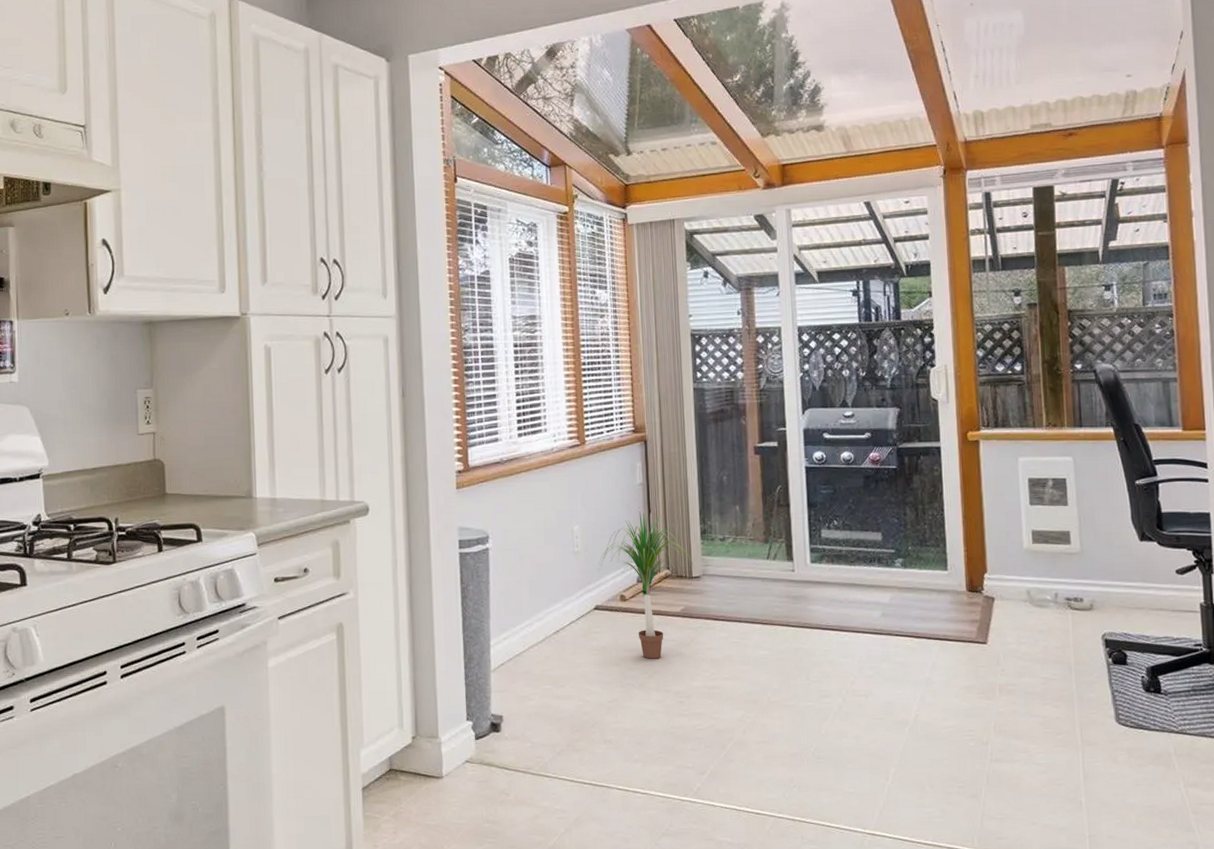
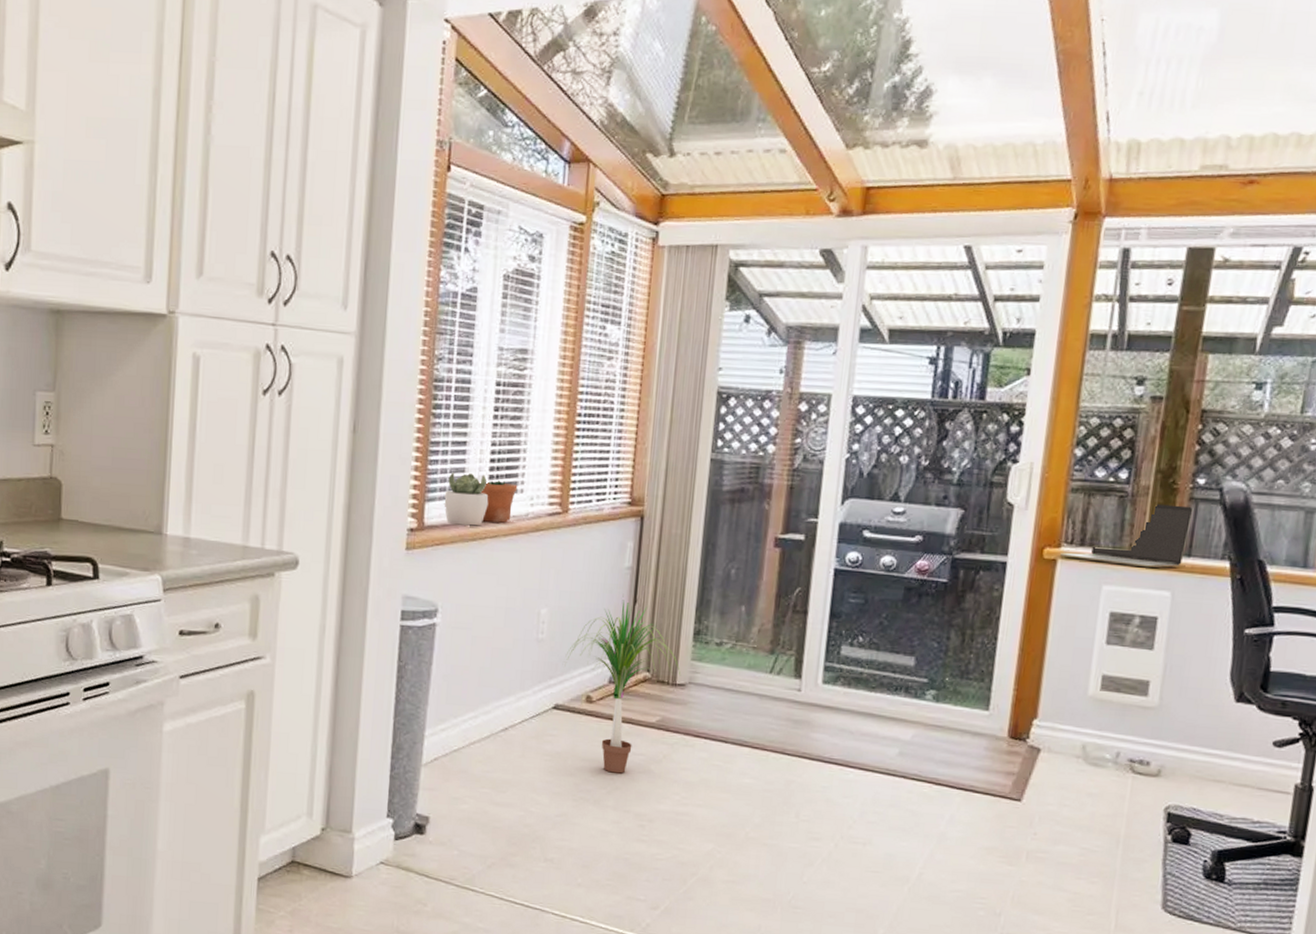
succulent plant: none [483,420,520,464] -> present [444,472,489,526]
planter: none [509,423,542,459] -> present [478,480,518,523]
laptop: none [981,387,1077,440] -> present [1060,504,1194,569]

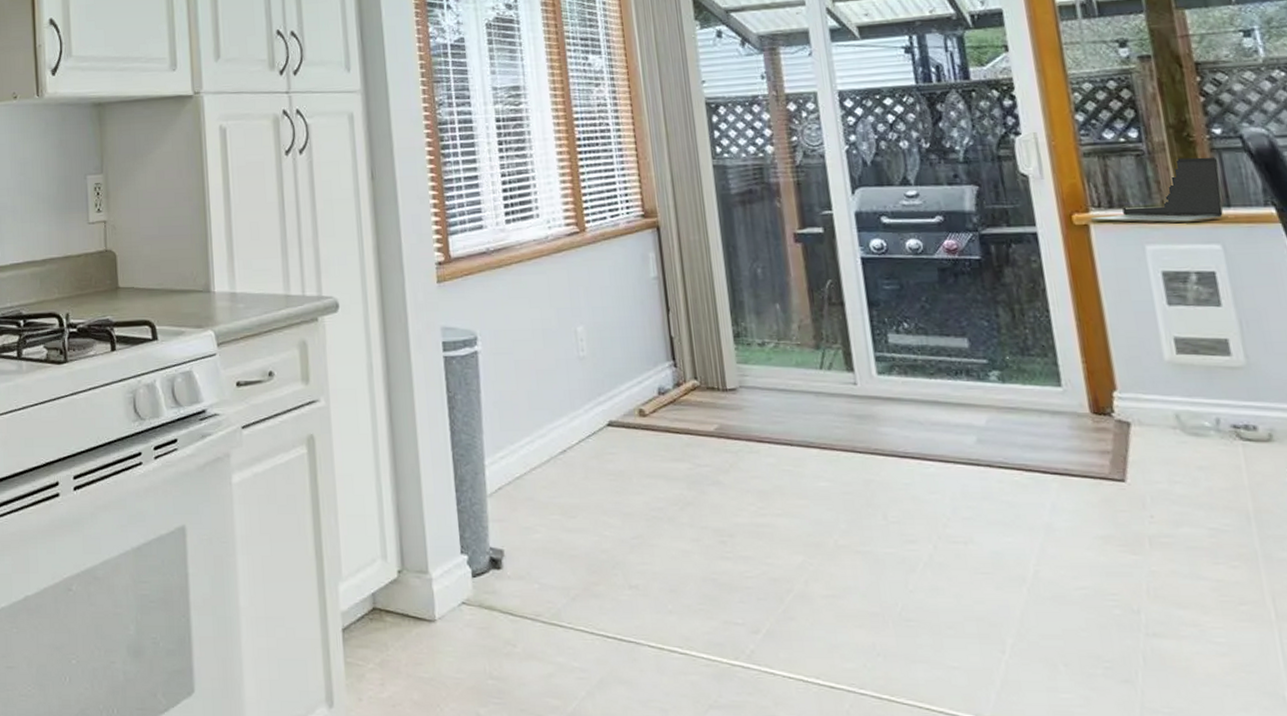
succulent plant: present [444,472,489,526] -> none [465,204,508,254]
planter: present [478,480,518,523] -> none [495,208,533,248]
potted plant: present [565,595,680,774] -> none [610,305,729,488]

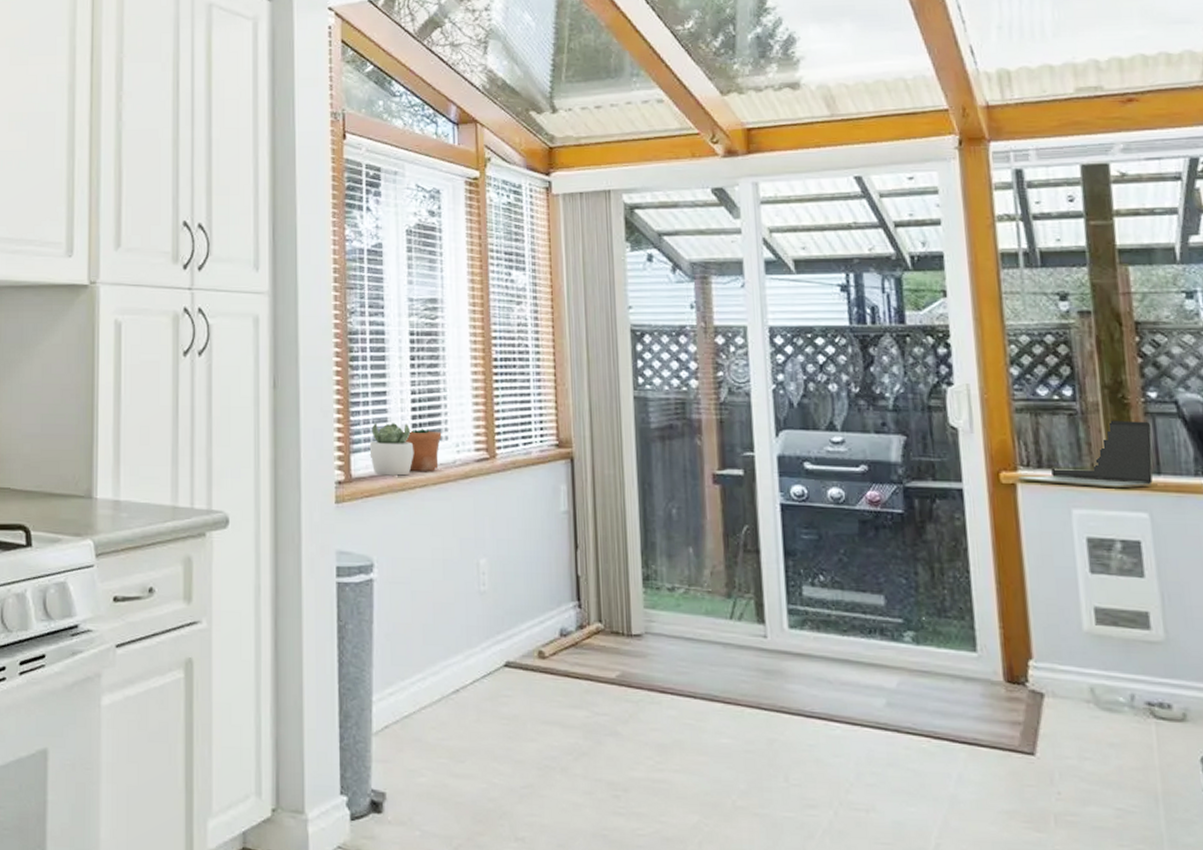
succulent plant: none [465,204,508,254] -> present [369,423,414,476]
planter: none [495,208,533,248] -> present [402,429,442,471]

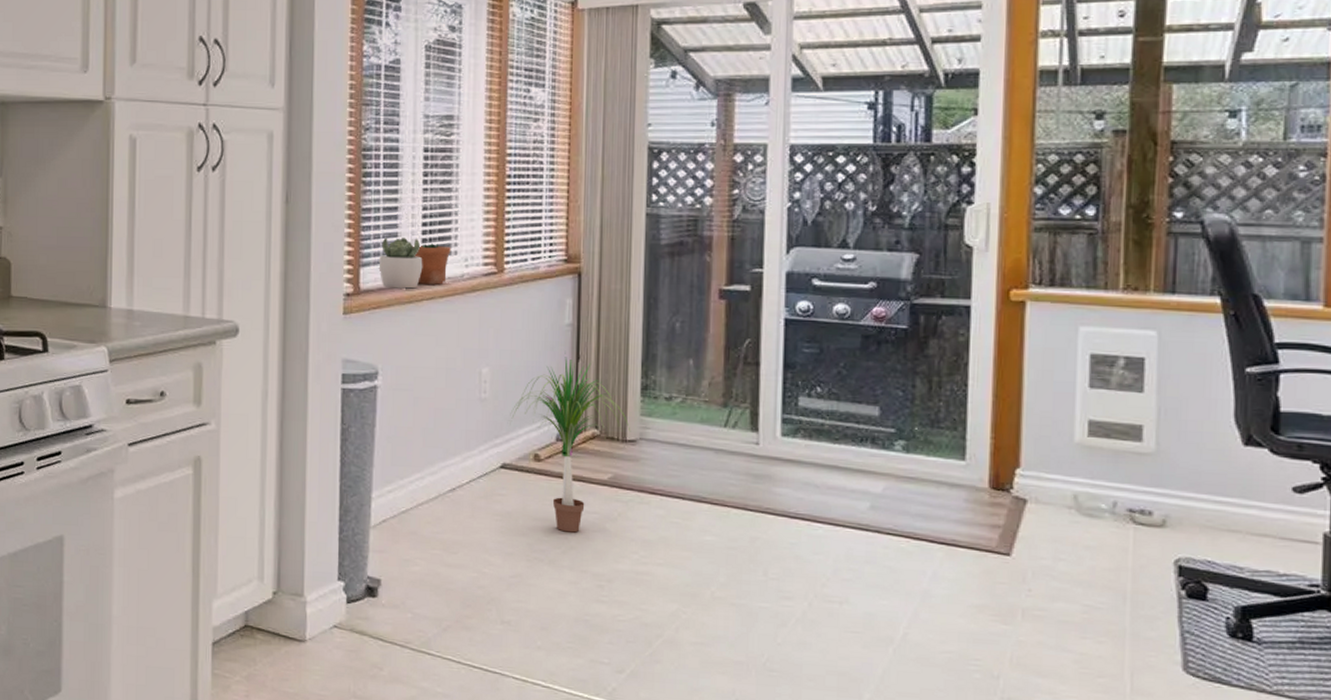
potted plant: none [511,540,634,737] -> present [510,352,630,533]
laptop: present [1019,420,1153,489] -> none [1029,240,1173,307]

